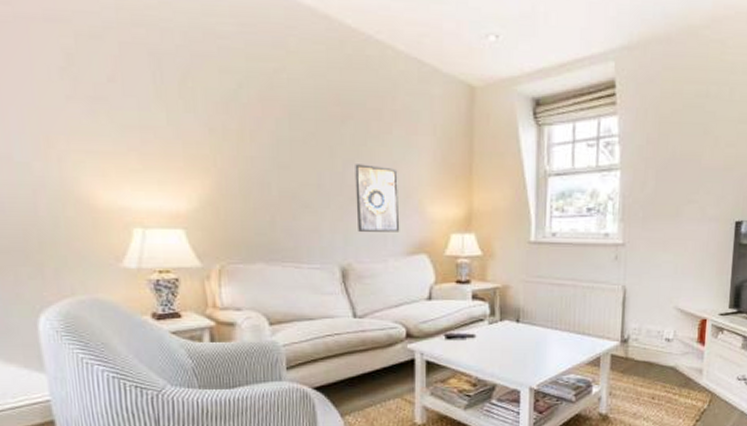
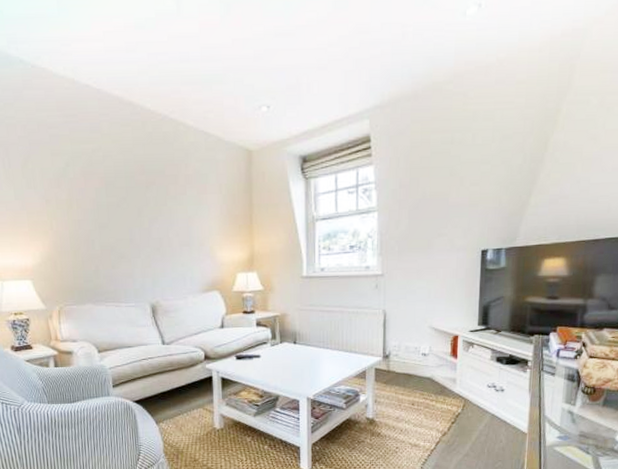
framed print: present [355,164,400,232] -> none [158,220,196,275]

